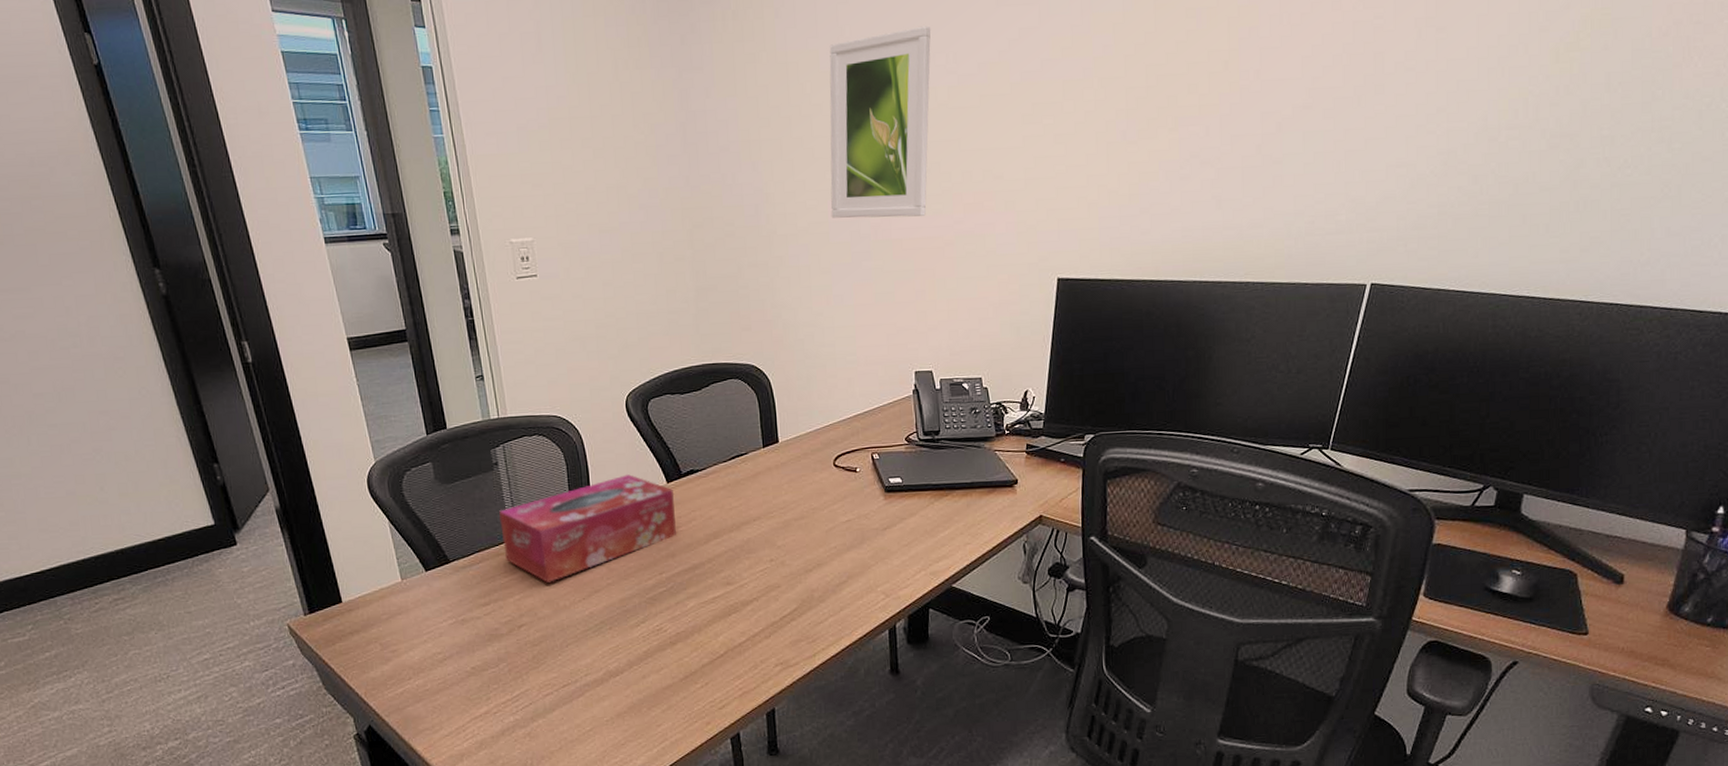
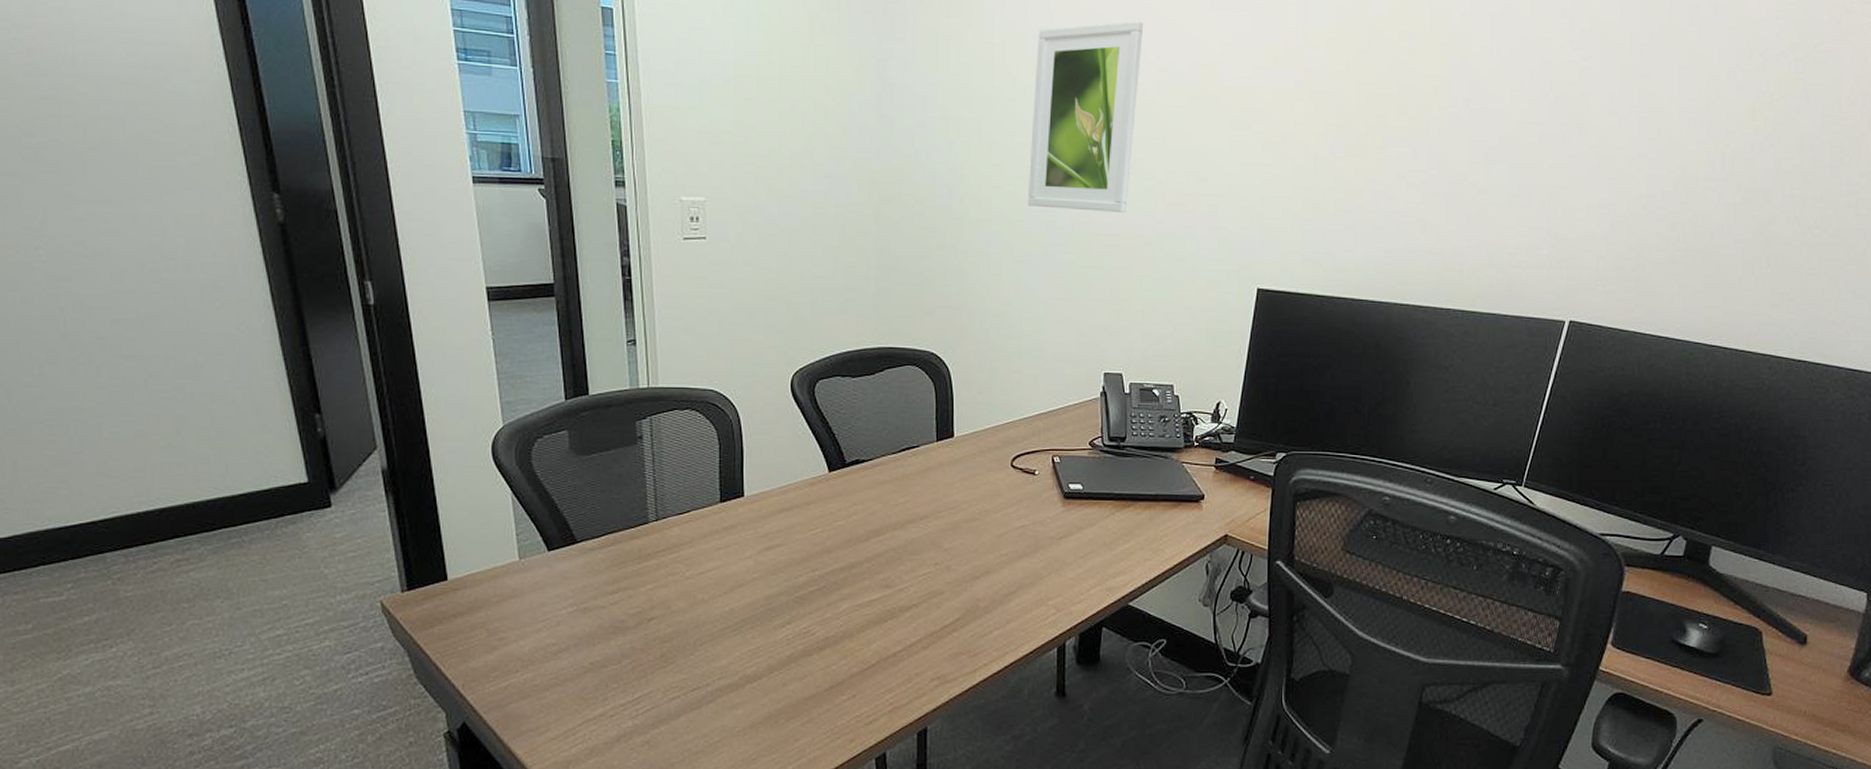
tissue box: present [499,474,676,583] -> none [639,460,836,573]

